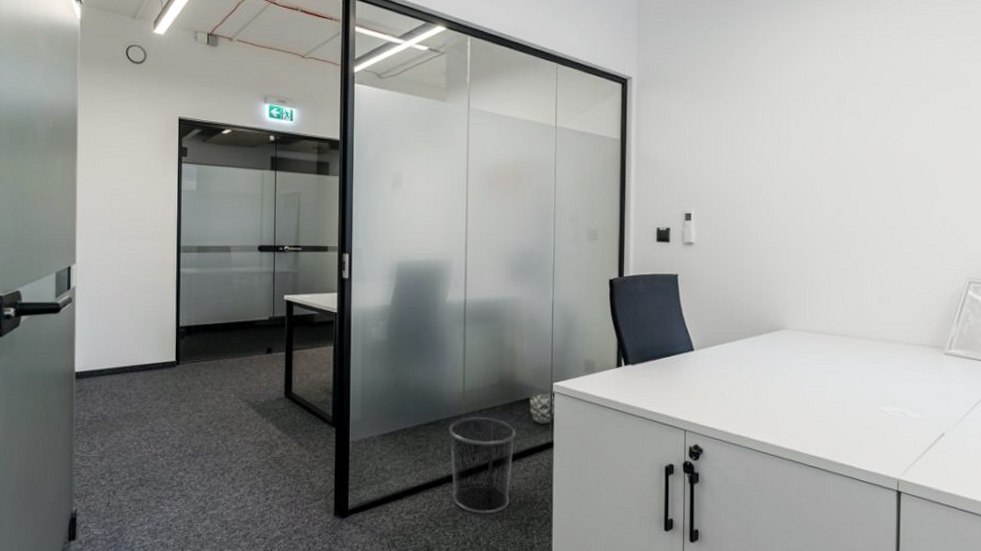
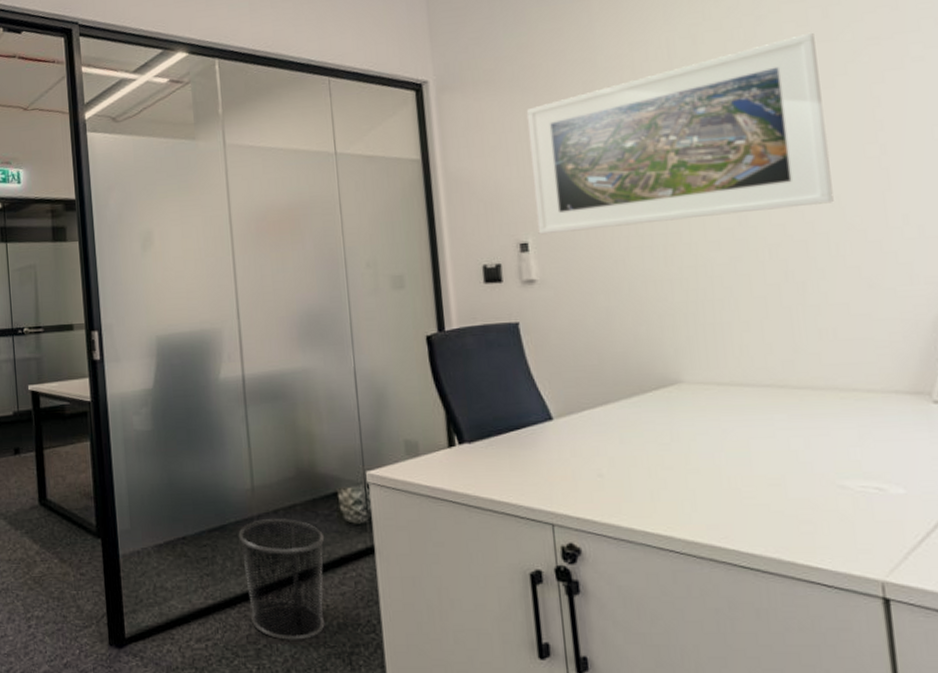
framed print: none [699,77,902,209] -> present [526,32,834,235]

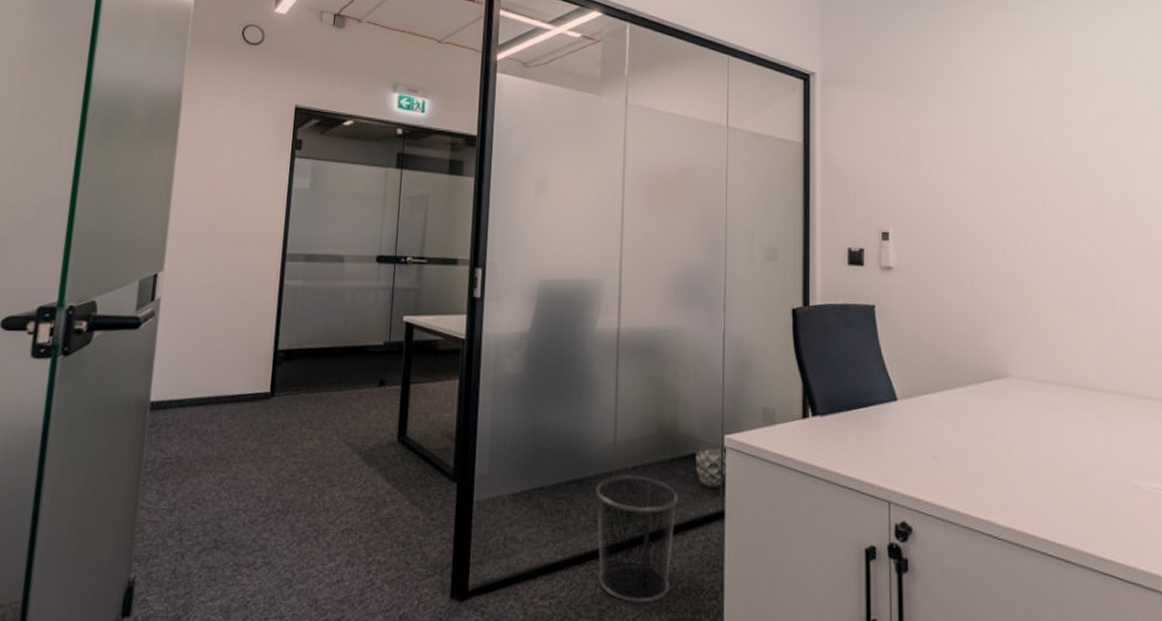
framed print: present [526,32,834,235] -> none [897,80,1141,229]

